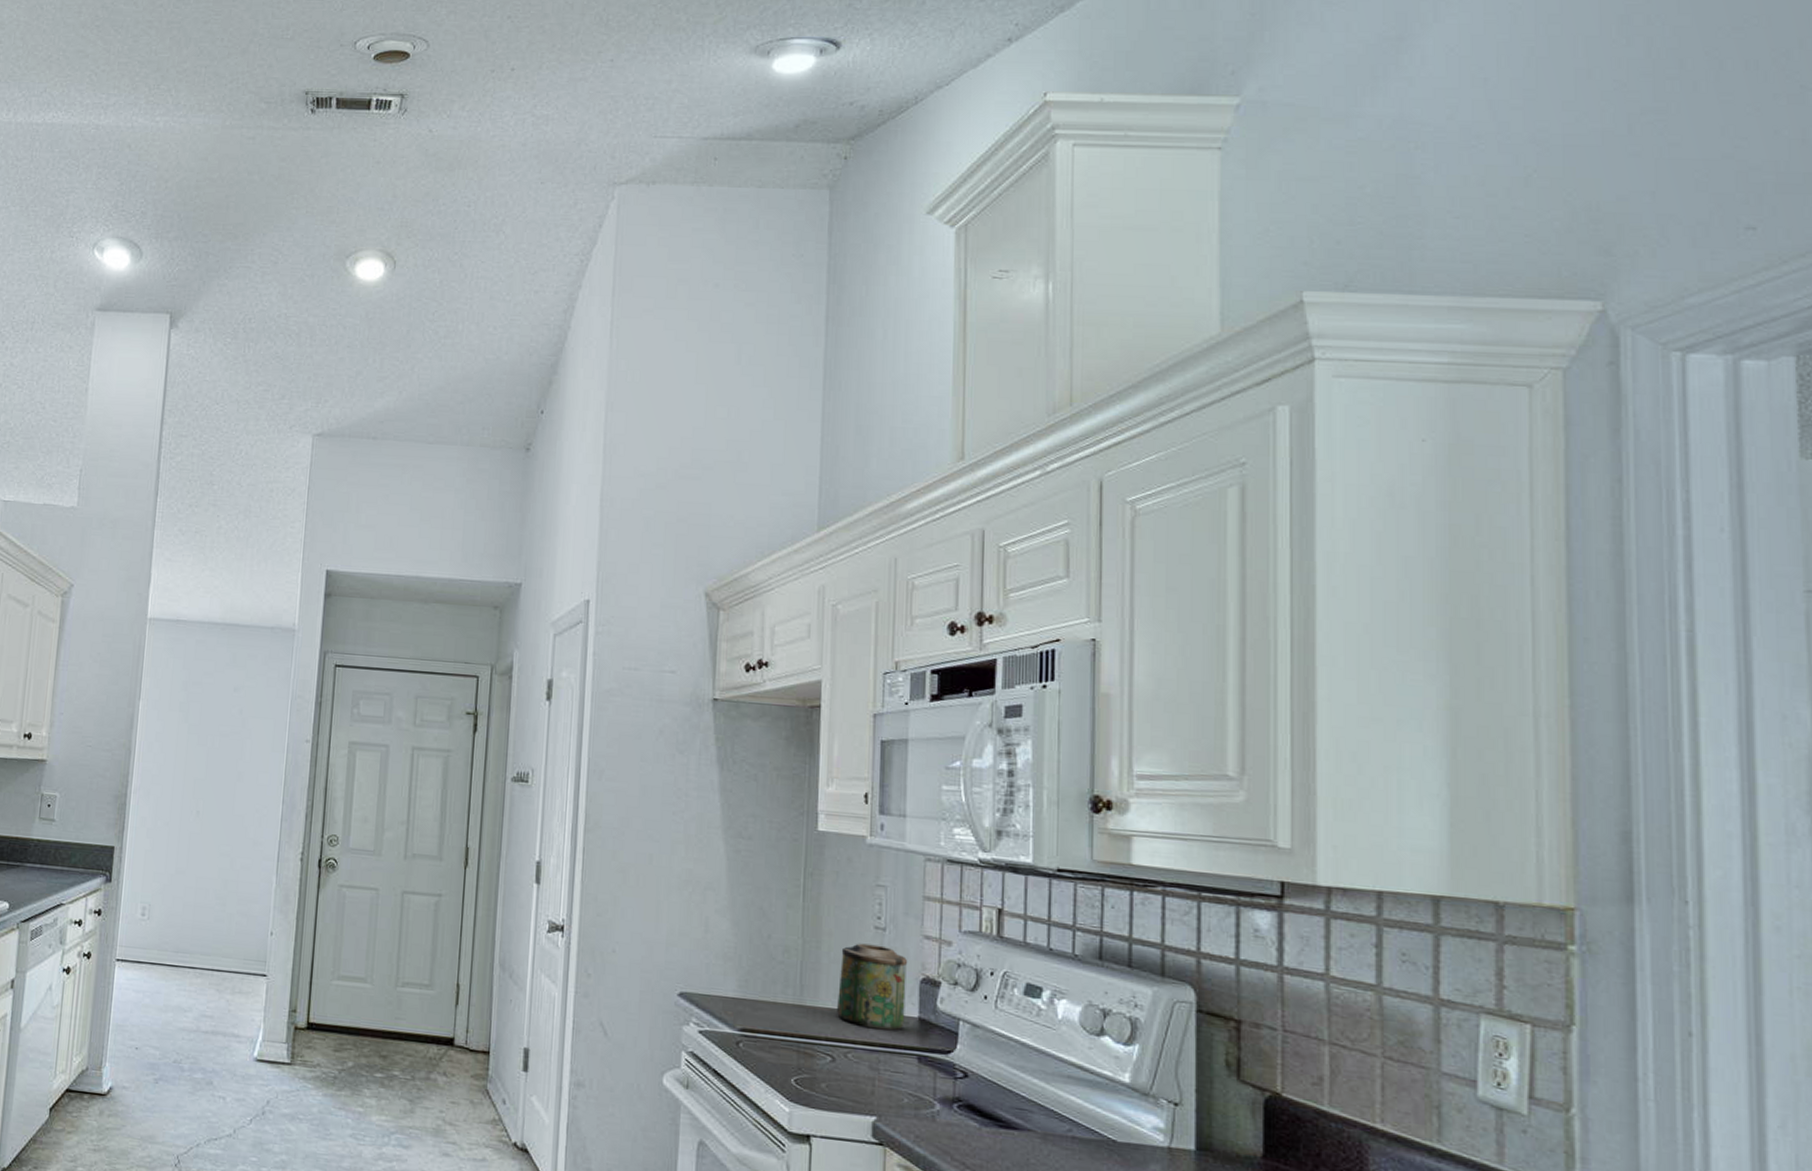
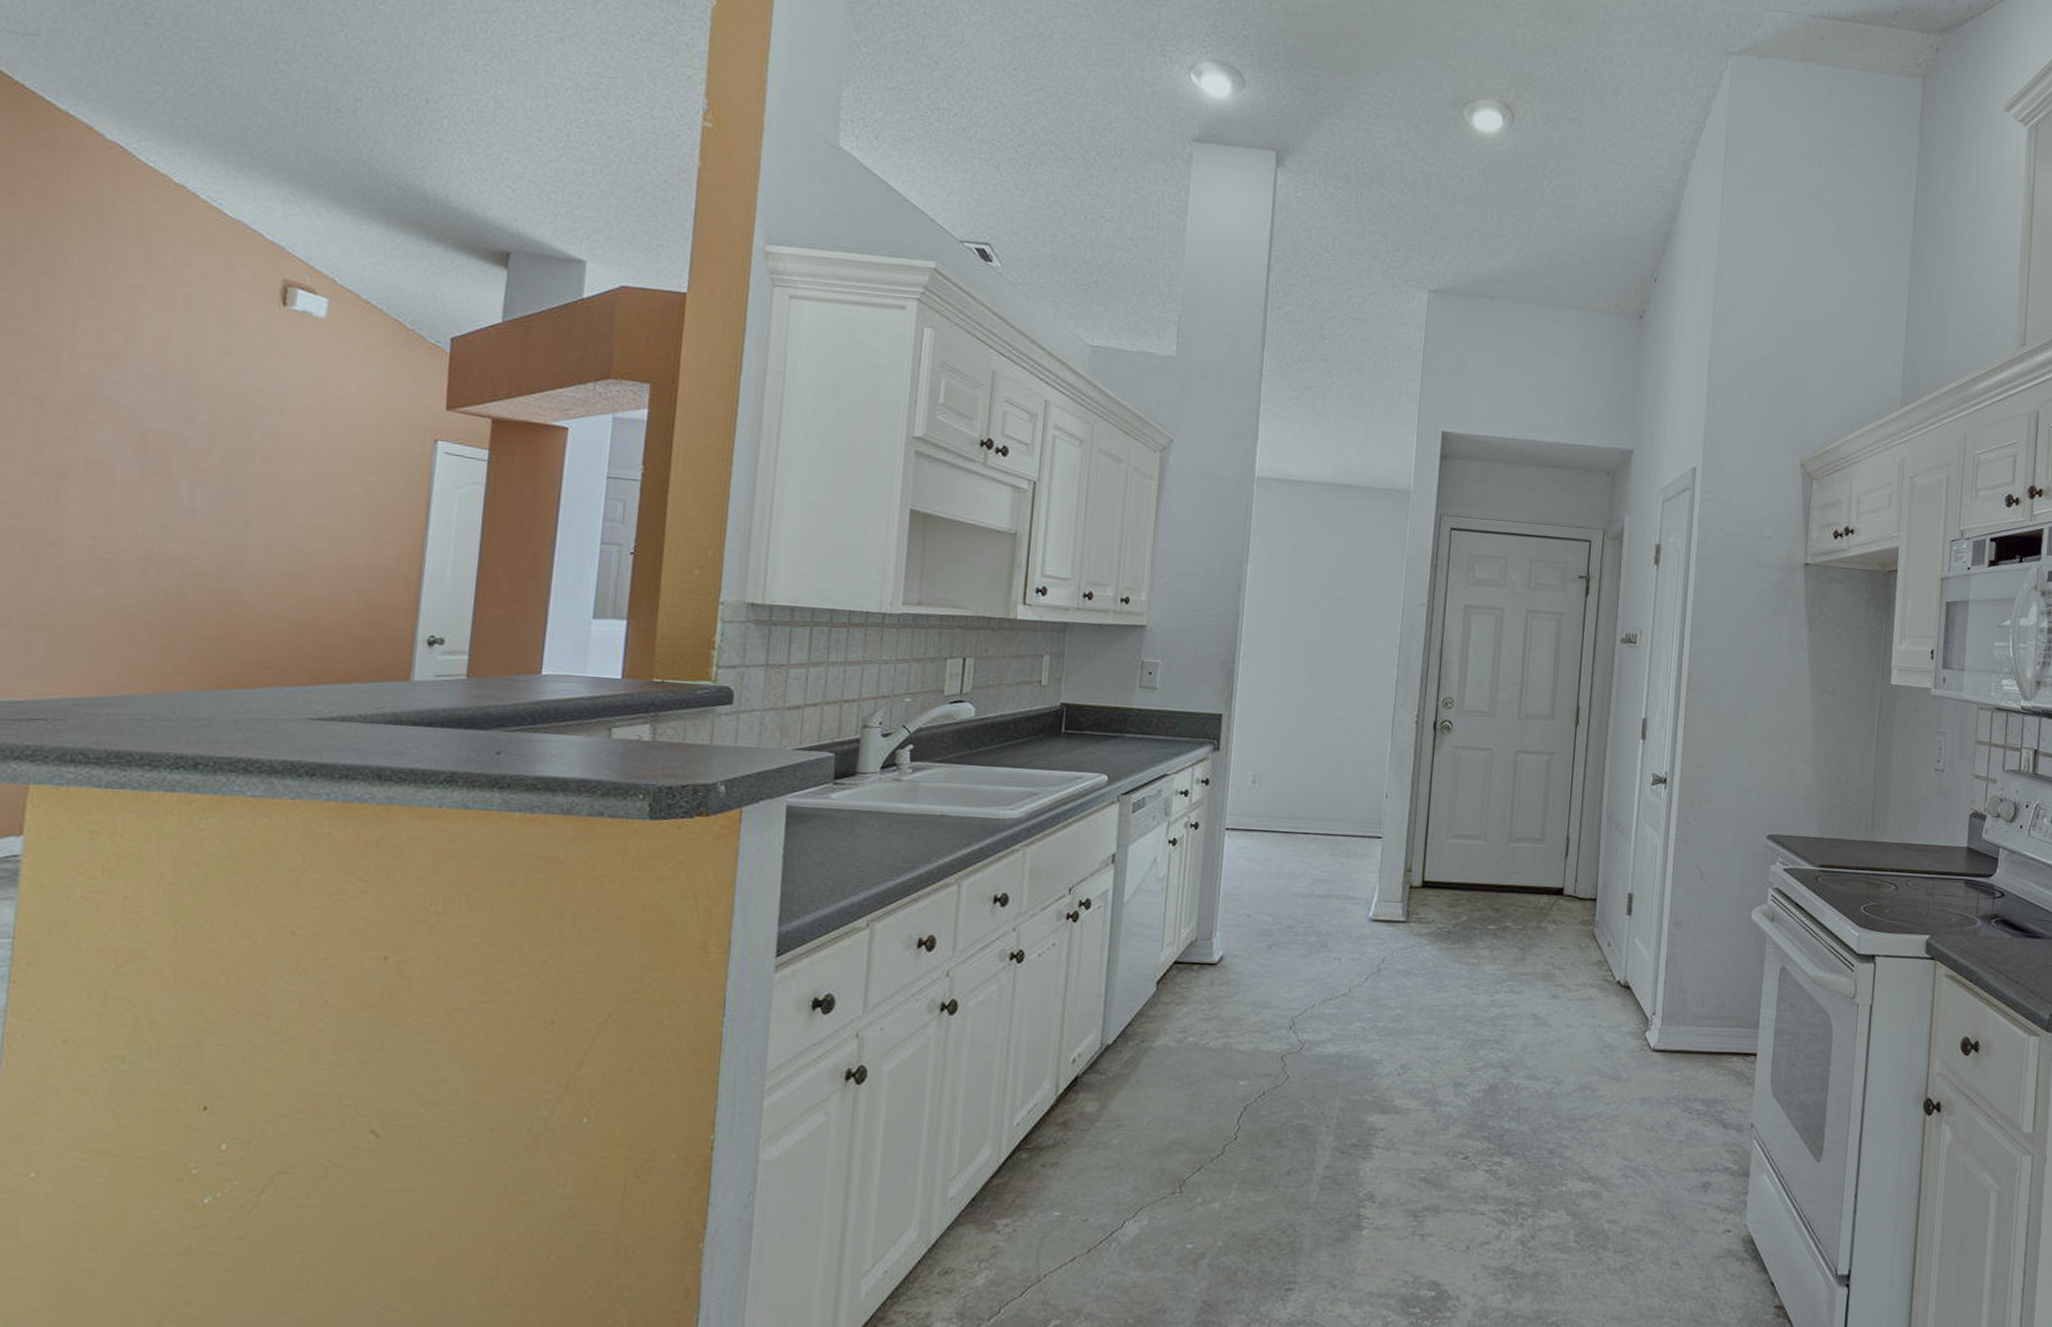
canister: present [837,943,908,1031] -> none [1901,784,1961,860]

